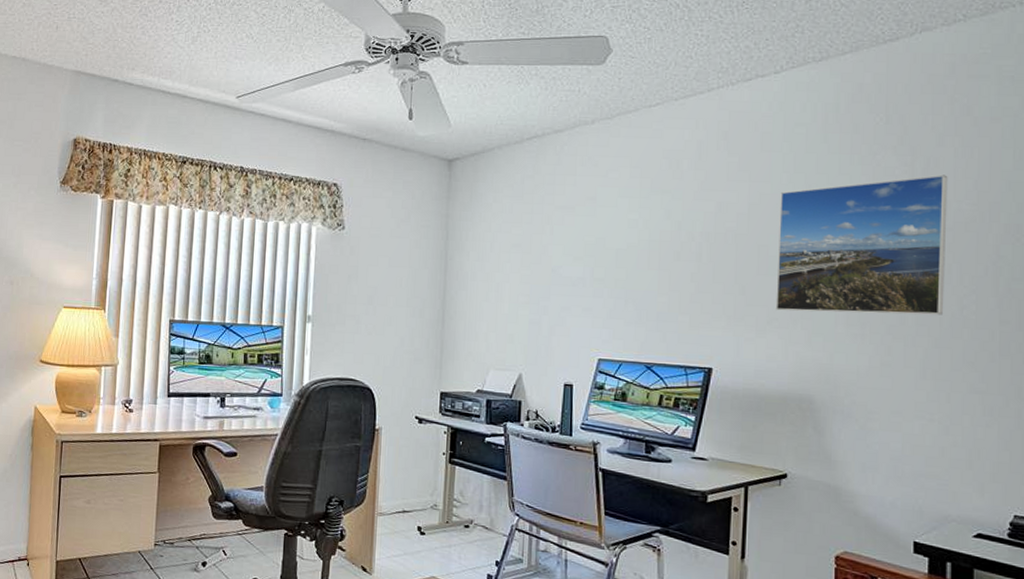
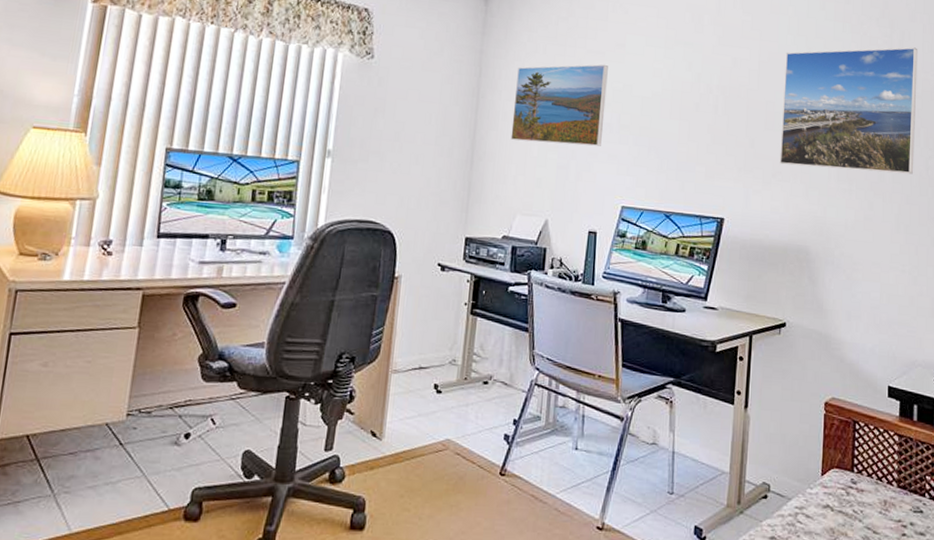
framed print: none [480,219,579,301] -> present [510,64,608,146]

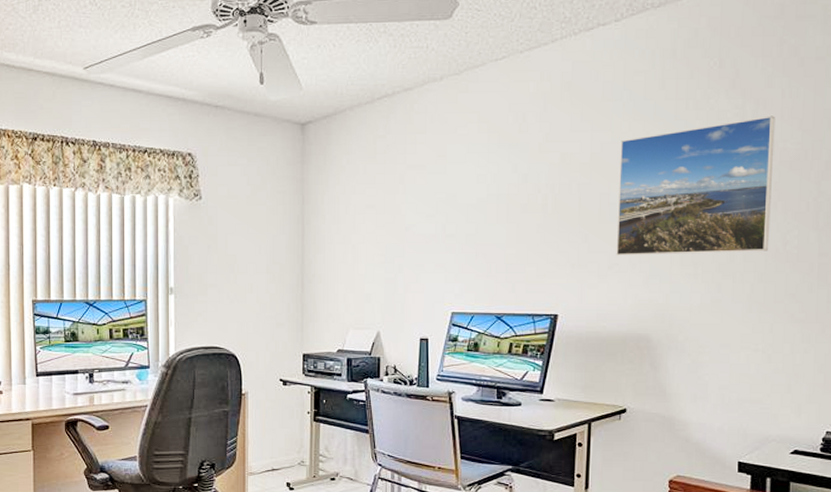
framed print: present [510,64,608,146] -> none [338,177,430,260]

